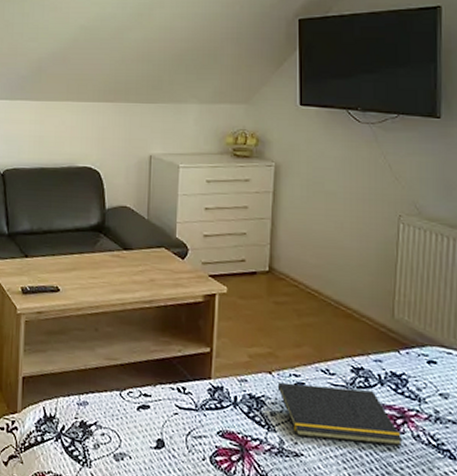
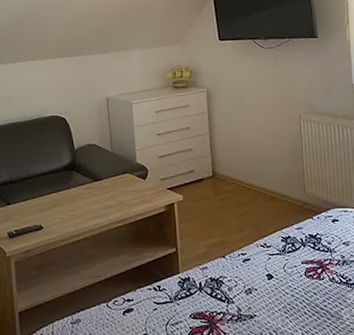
notepad: present [274,382,403,446] -> none [229,252,324,302]

